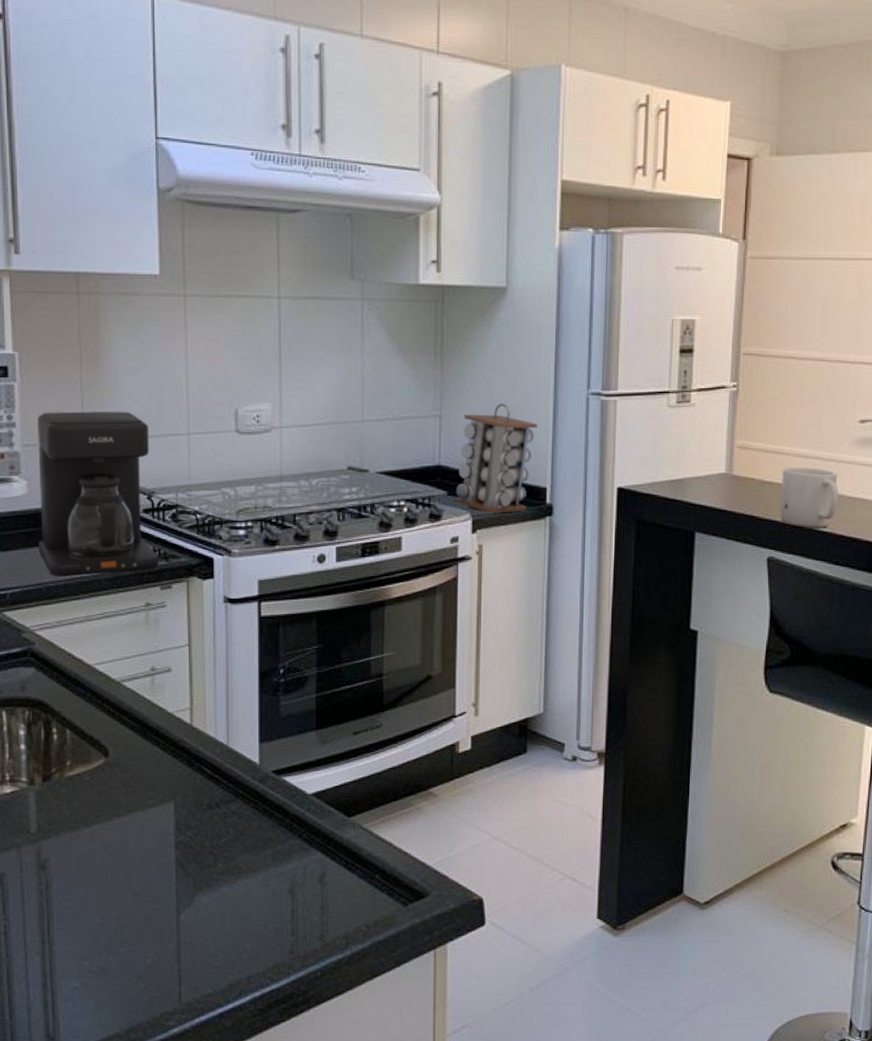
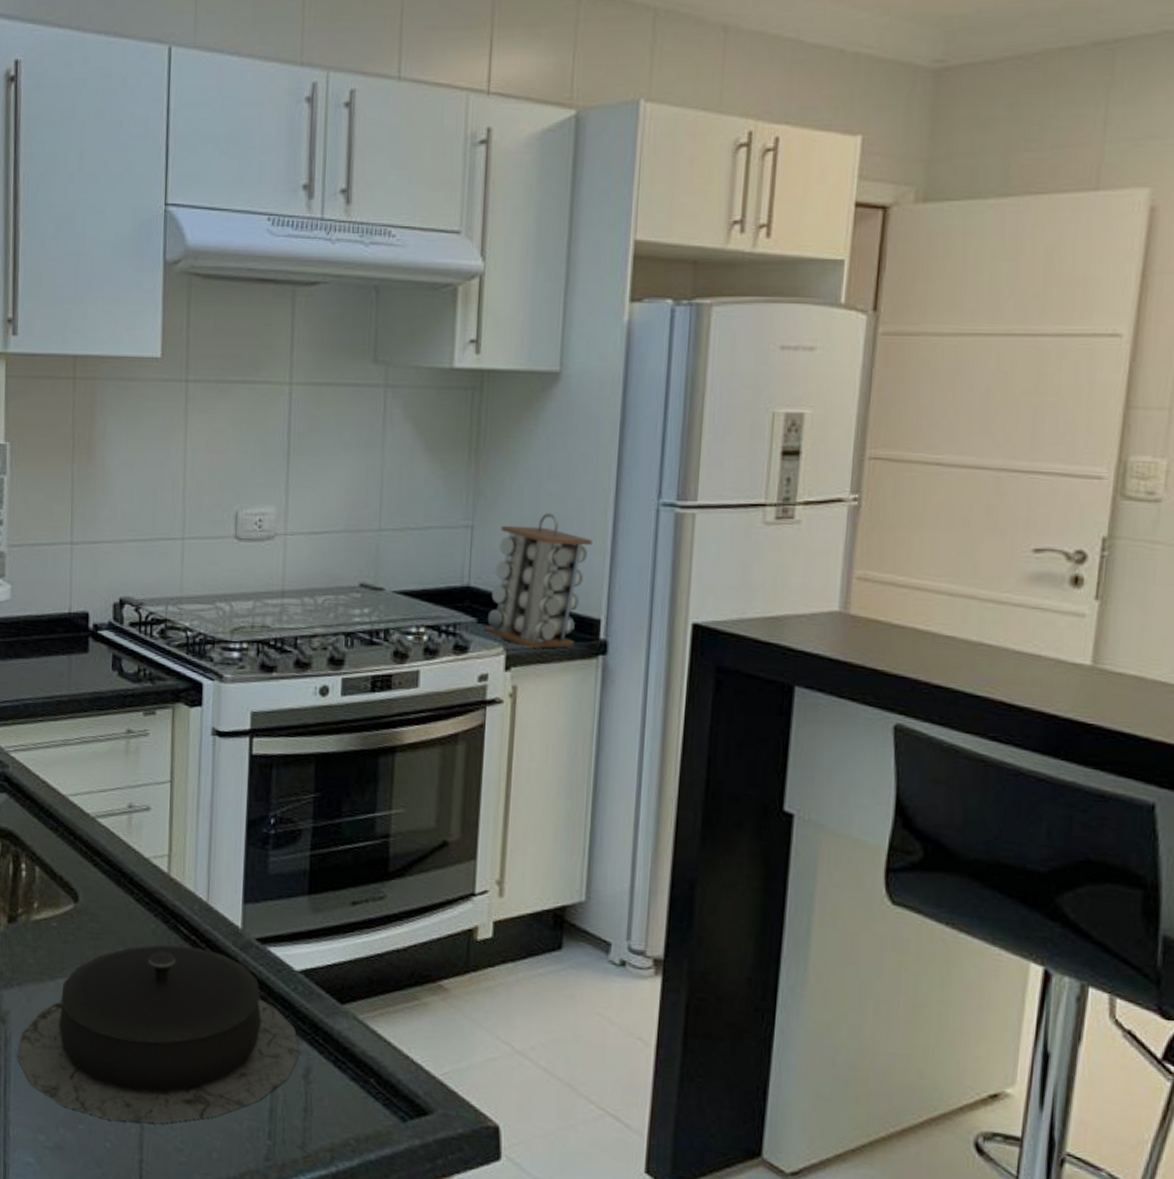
coffee maker: present [38,411,158,577] -> none [18,509,143,695]
cooking pot: none [59,784,315,941] -> present [17,944,300,1124]
mug: present [780,467,839,528] -> none [914,607,1000,691]

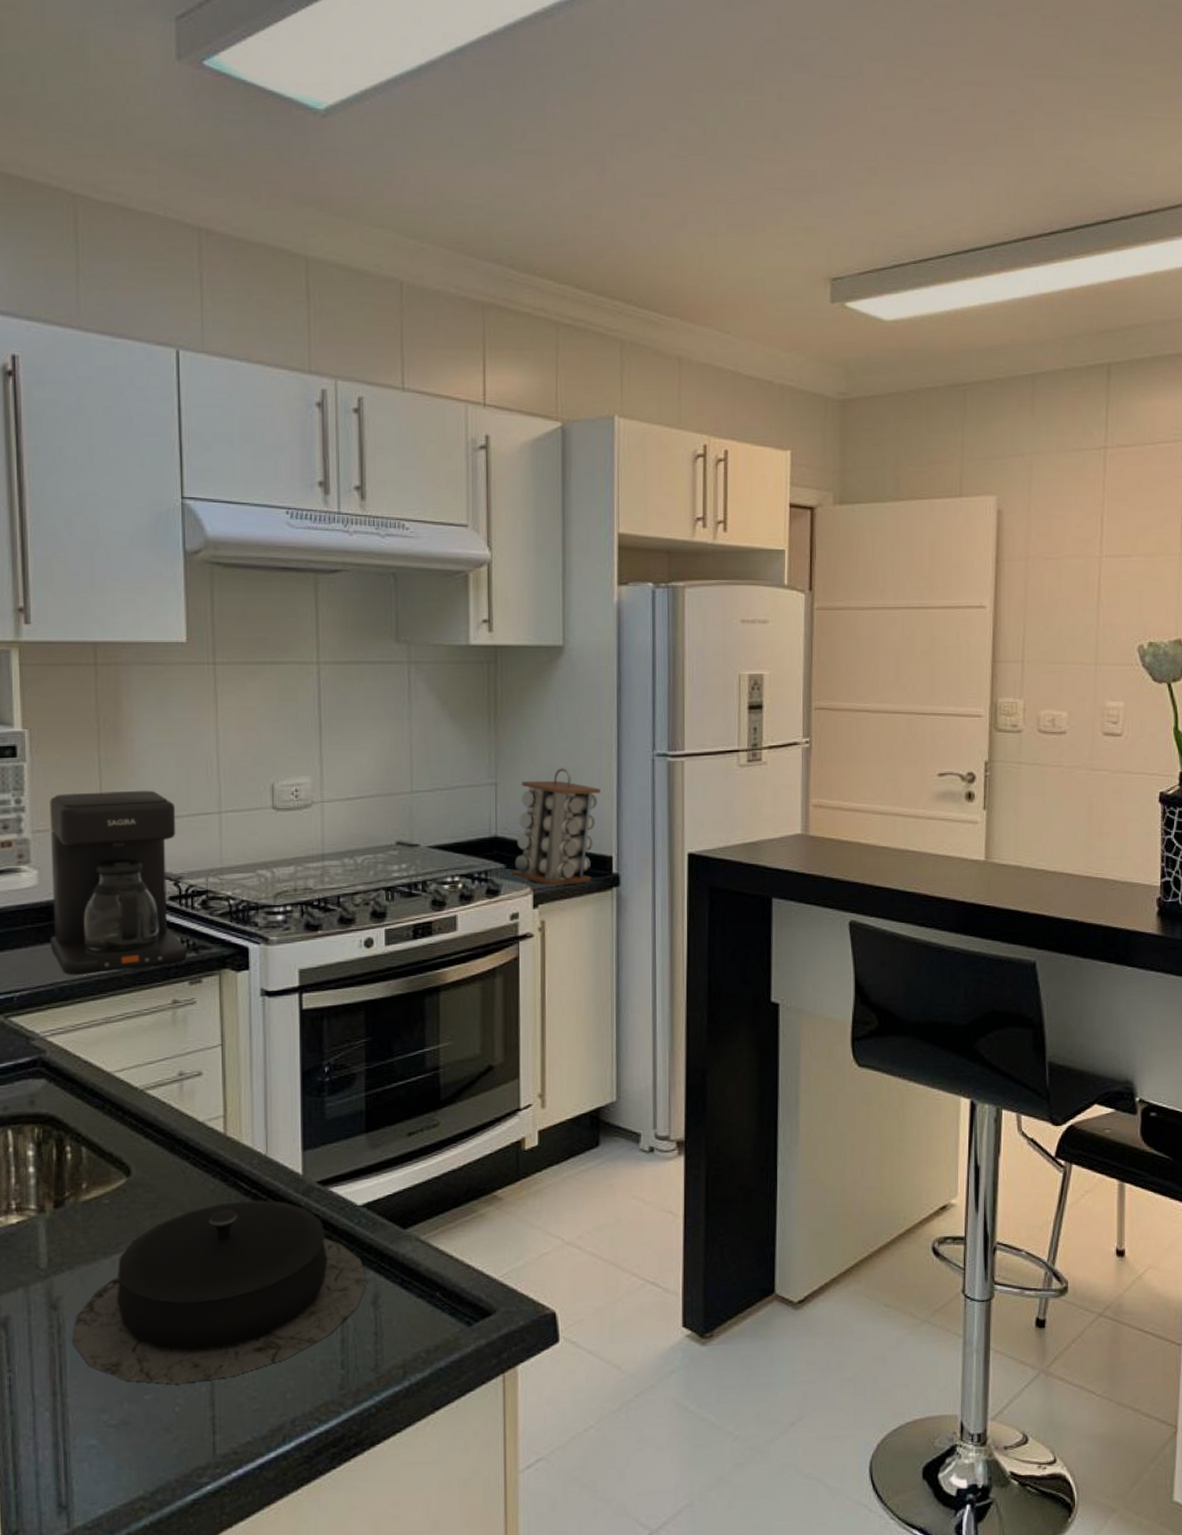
coffee maker: none [18,509,143,695] -> present [50,790,187,975]

